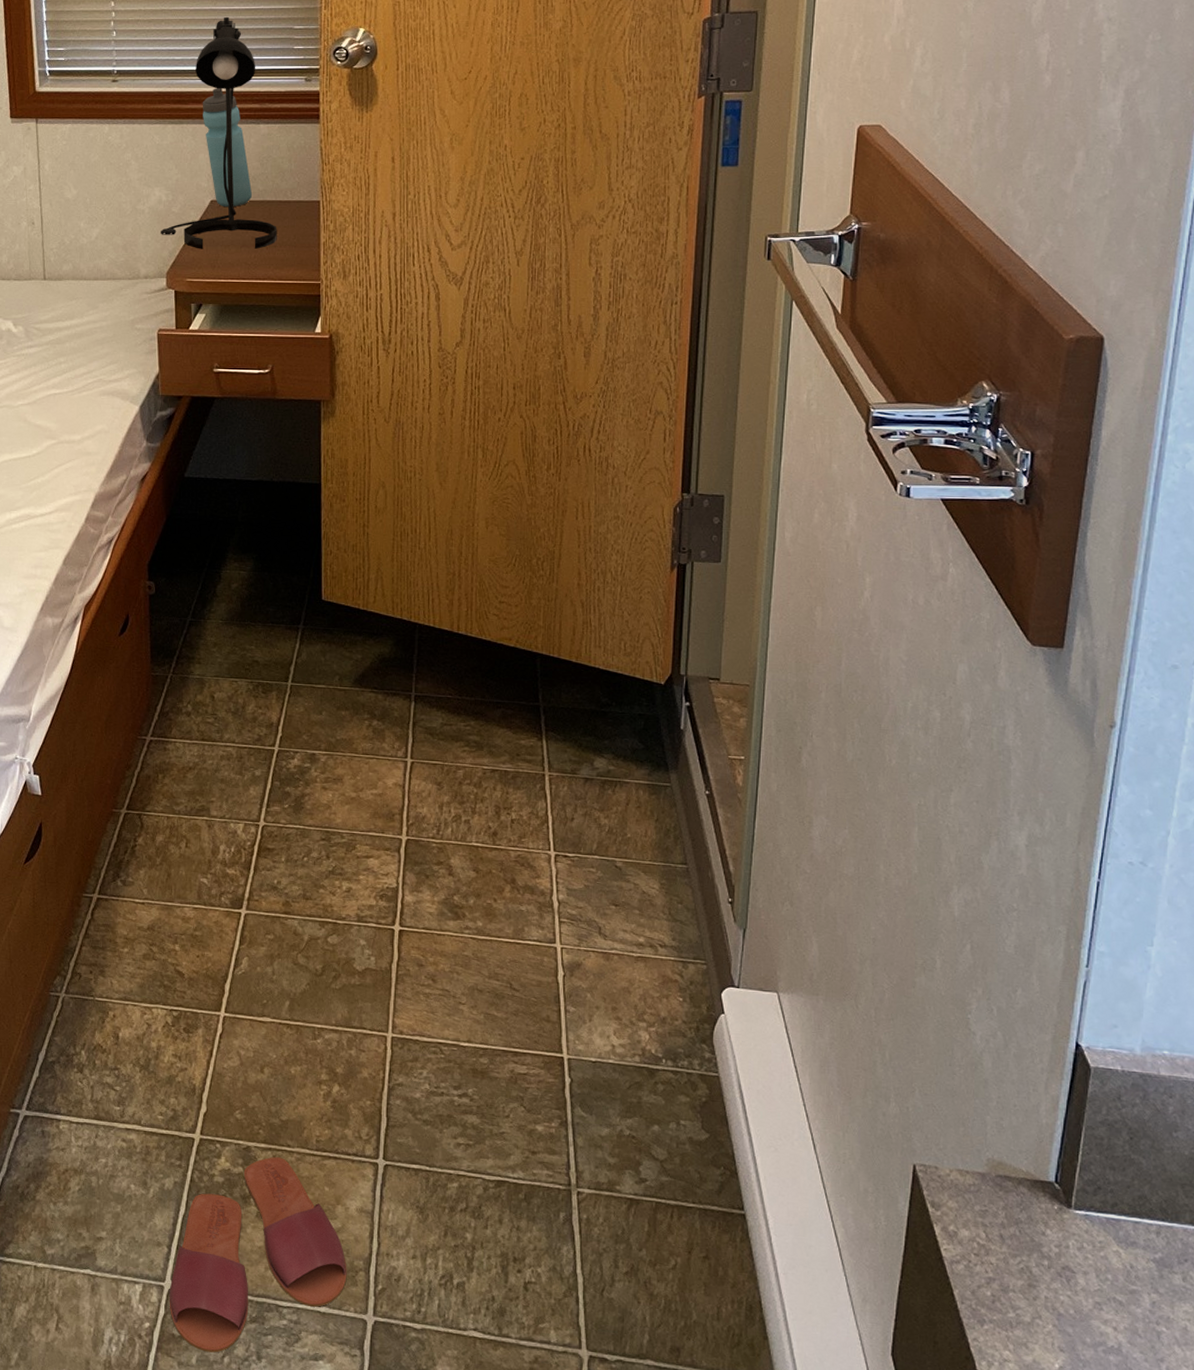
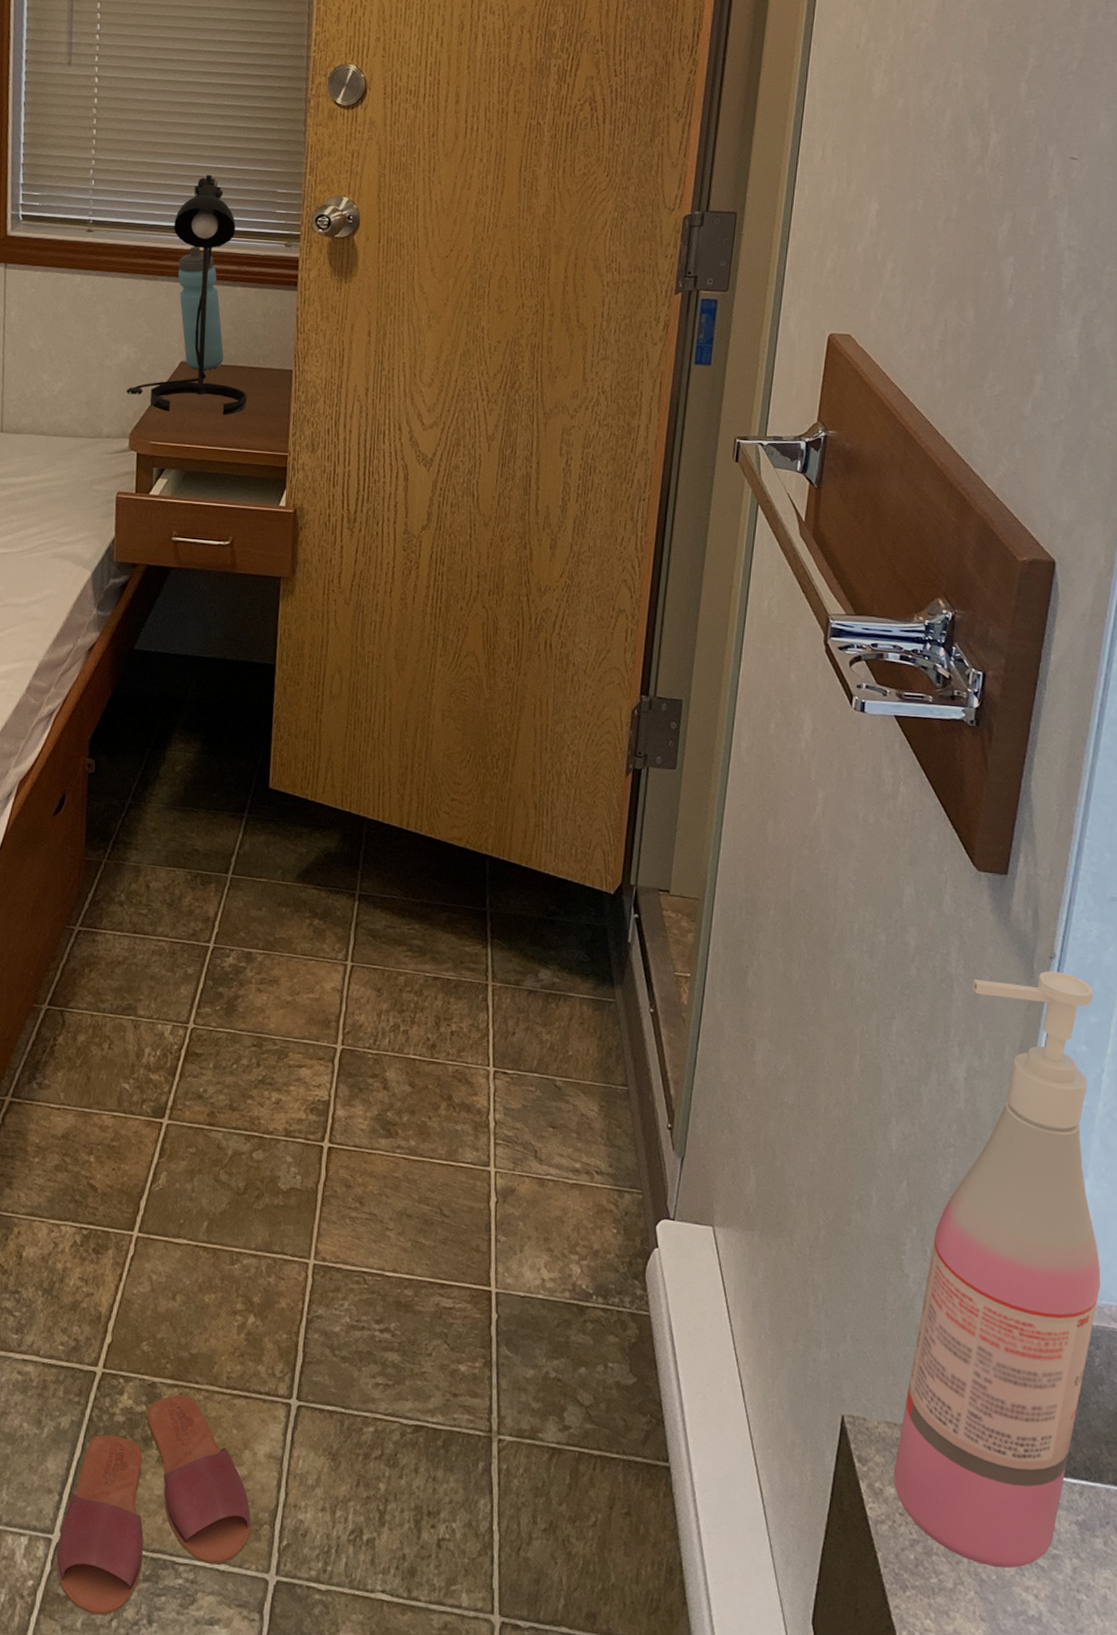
soap dispenser: none [967,739,1172,1303] -> present [893,971,1101,1568]

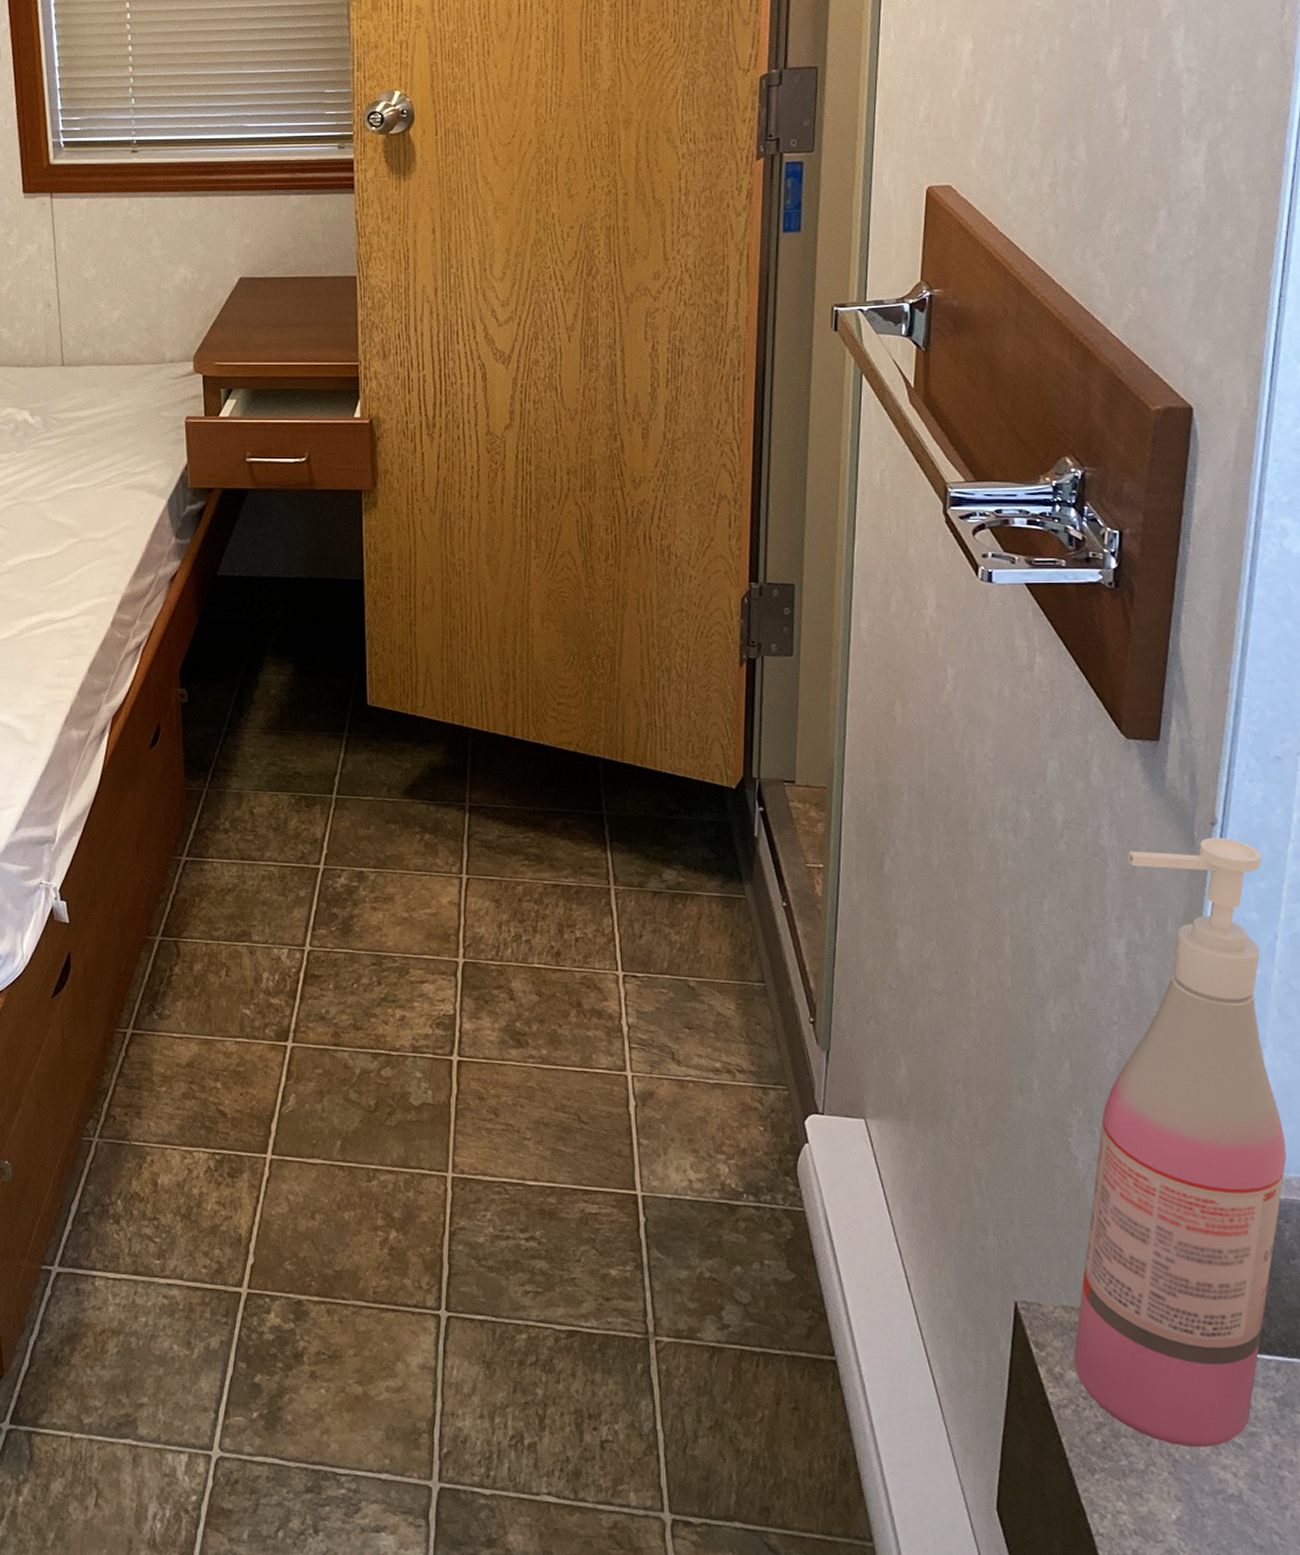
slippers: present [56,1394,251,1616] -> none [217,1311,409,1527]
desk lamp: present [125,174,247,415] -> none [185,81,312,330]
water bottle: present [178,246,224,370] -> none [228,157,284,285]

